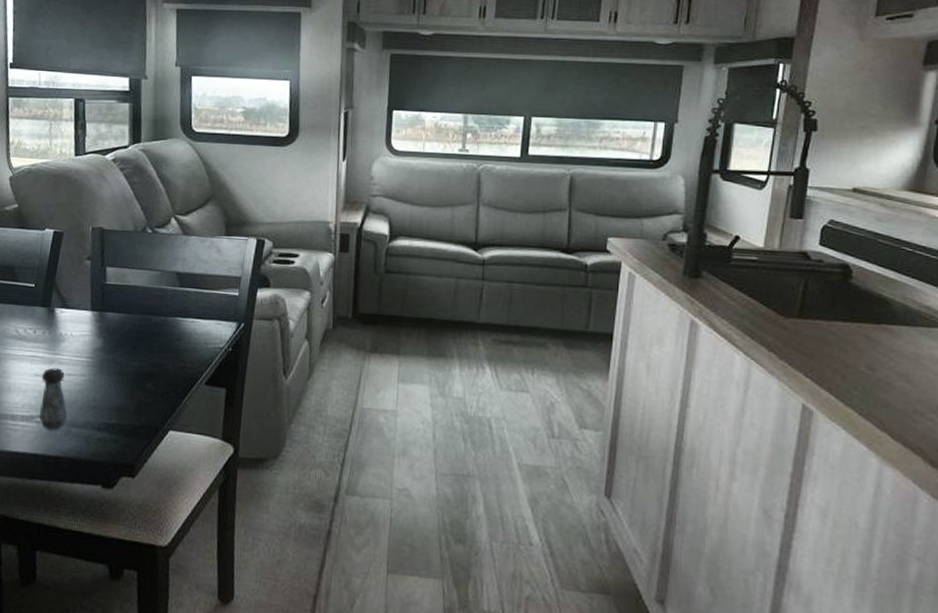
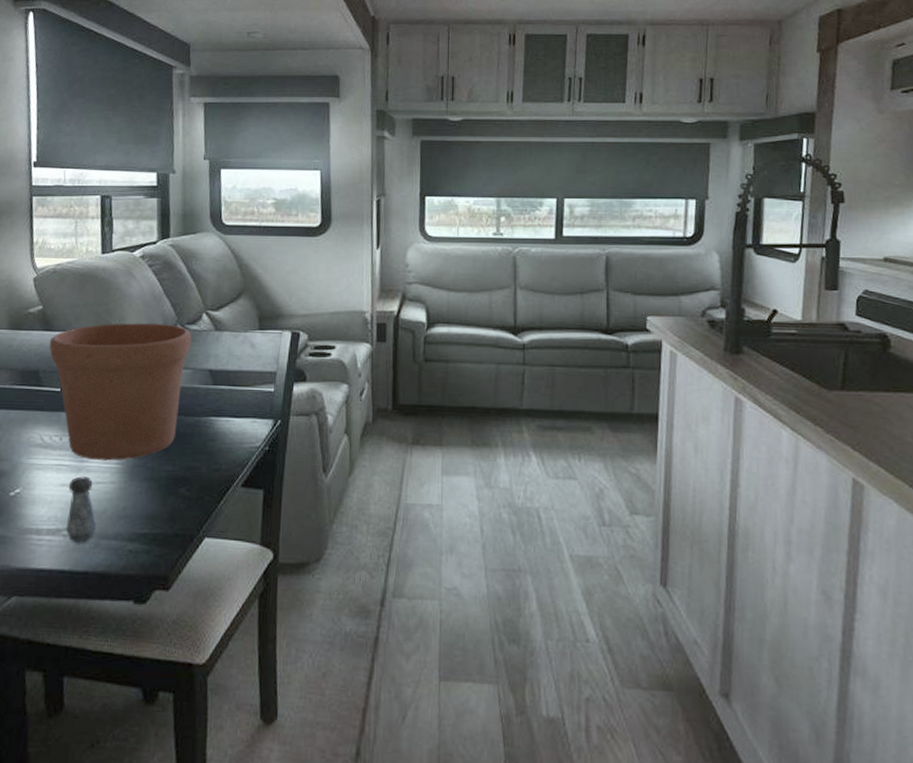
flower pot: none [24,224,160,355] -> present [49,323,192,461]

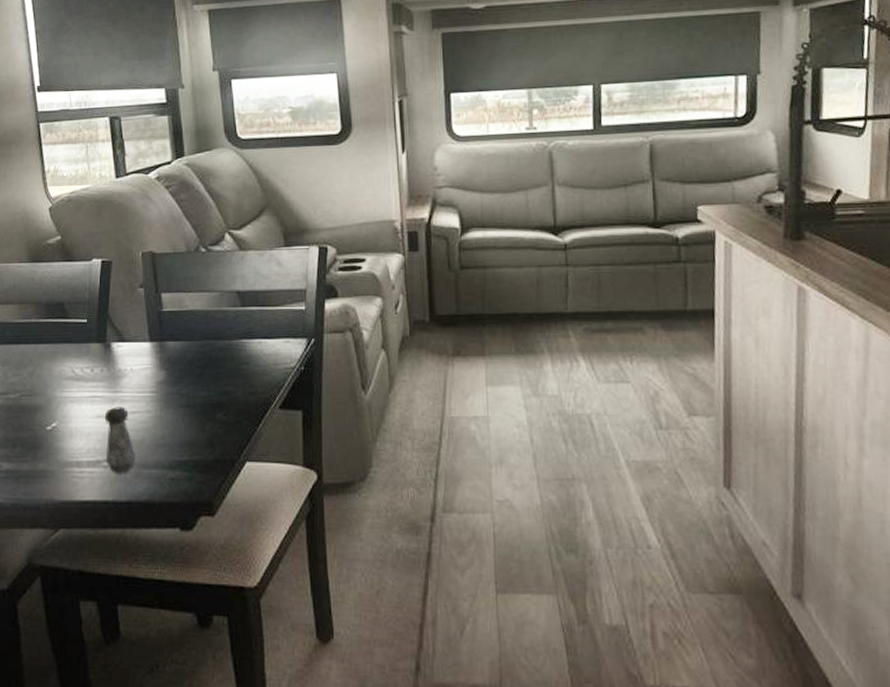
flower pot: present [49,323,192,461] -> none [71,246,216,390]

